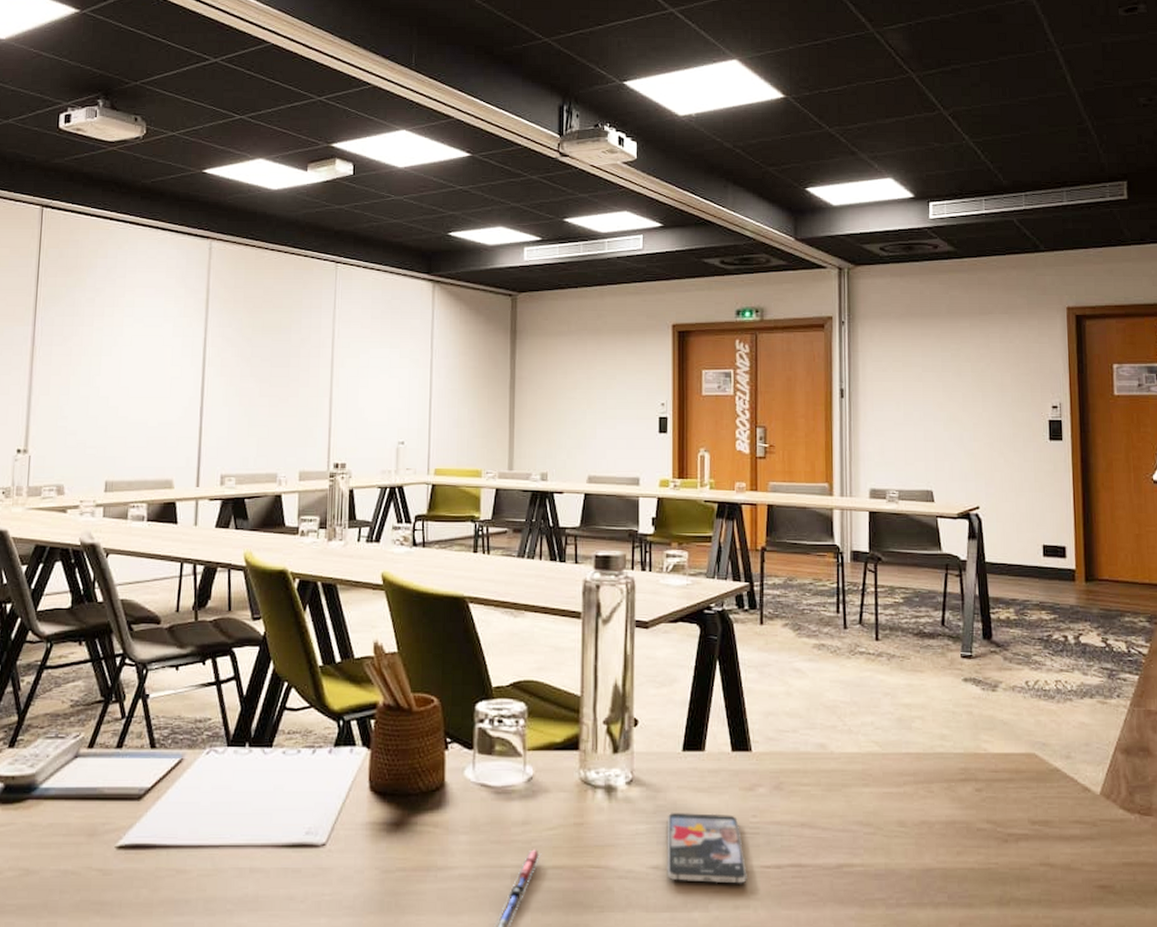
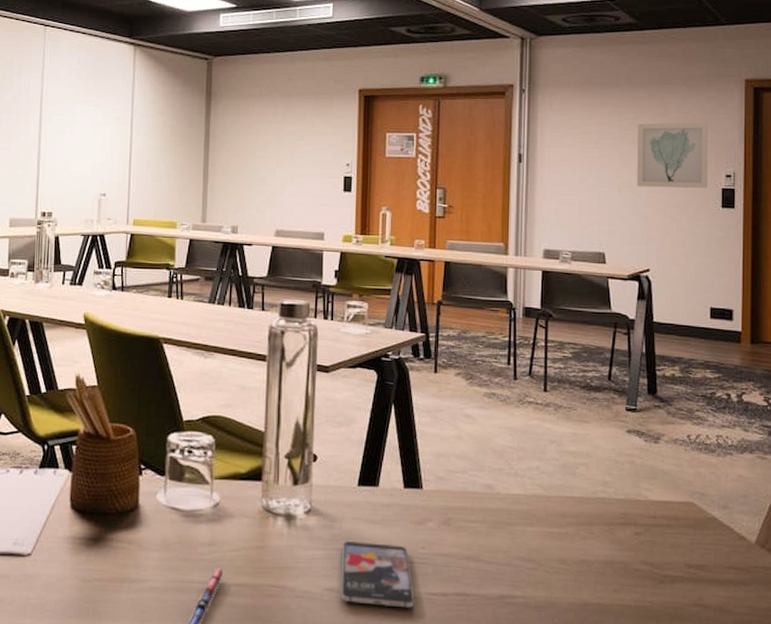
wall art: none [961,352,1034,421] -> present [637,122,708,189]

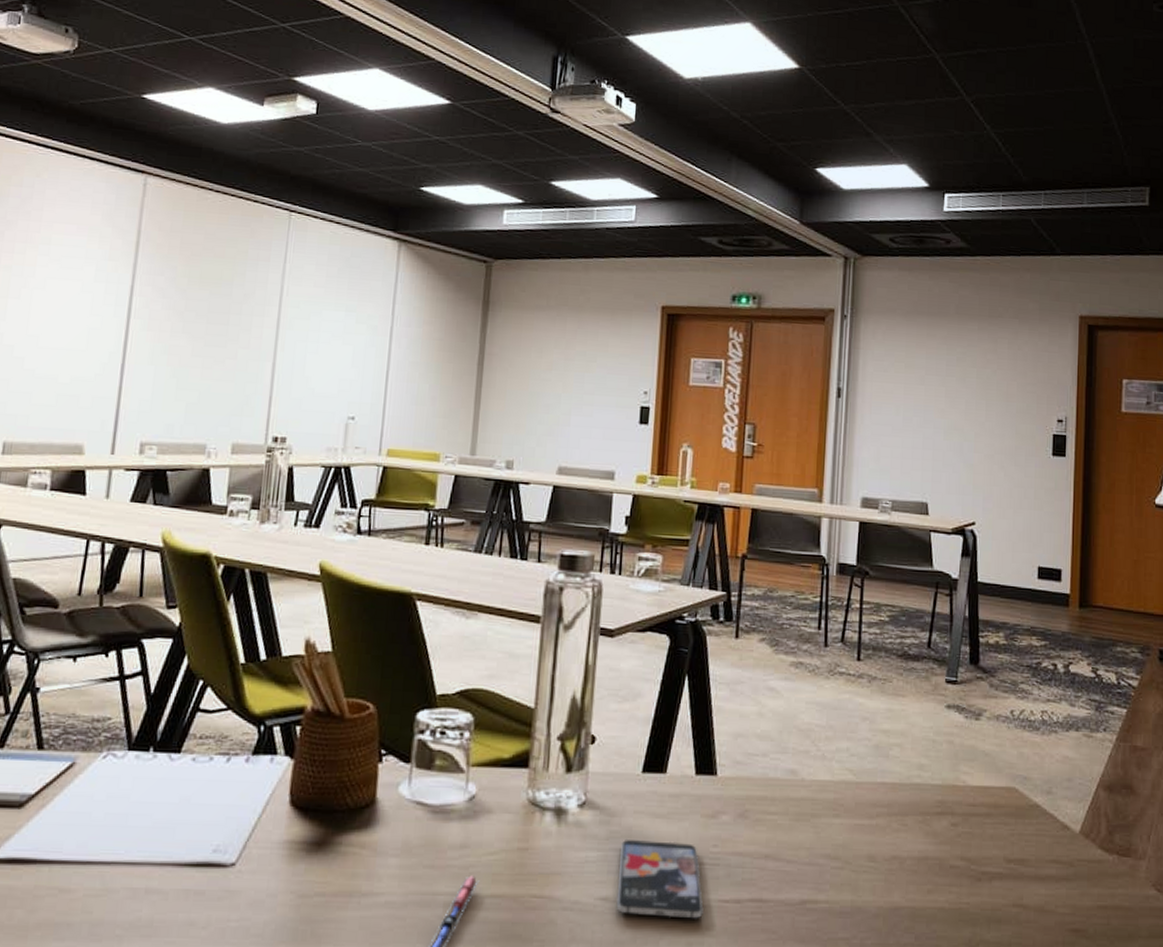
wall art: present [637,122,708,189] -> none [964,359,1040,433]

